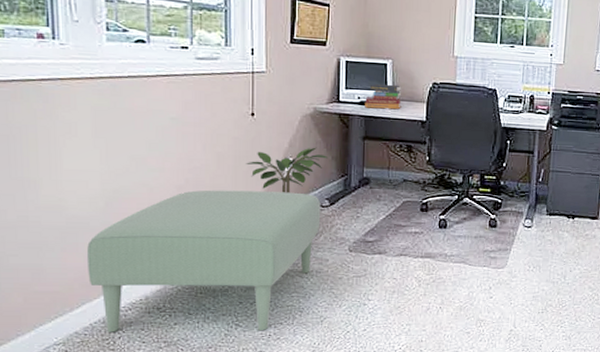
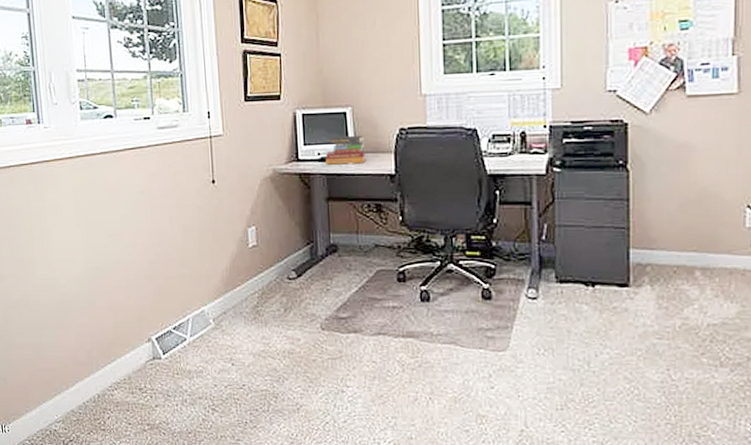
ottoman: present [86,190,321,332] -> none [76,264,289,418]
potted plant: present [246,147,329,193] -> none [210,213,292,265]

